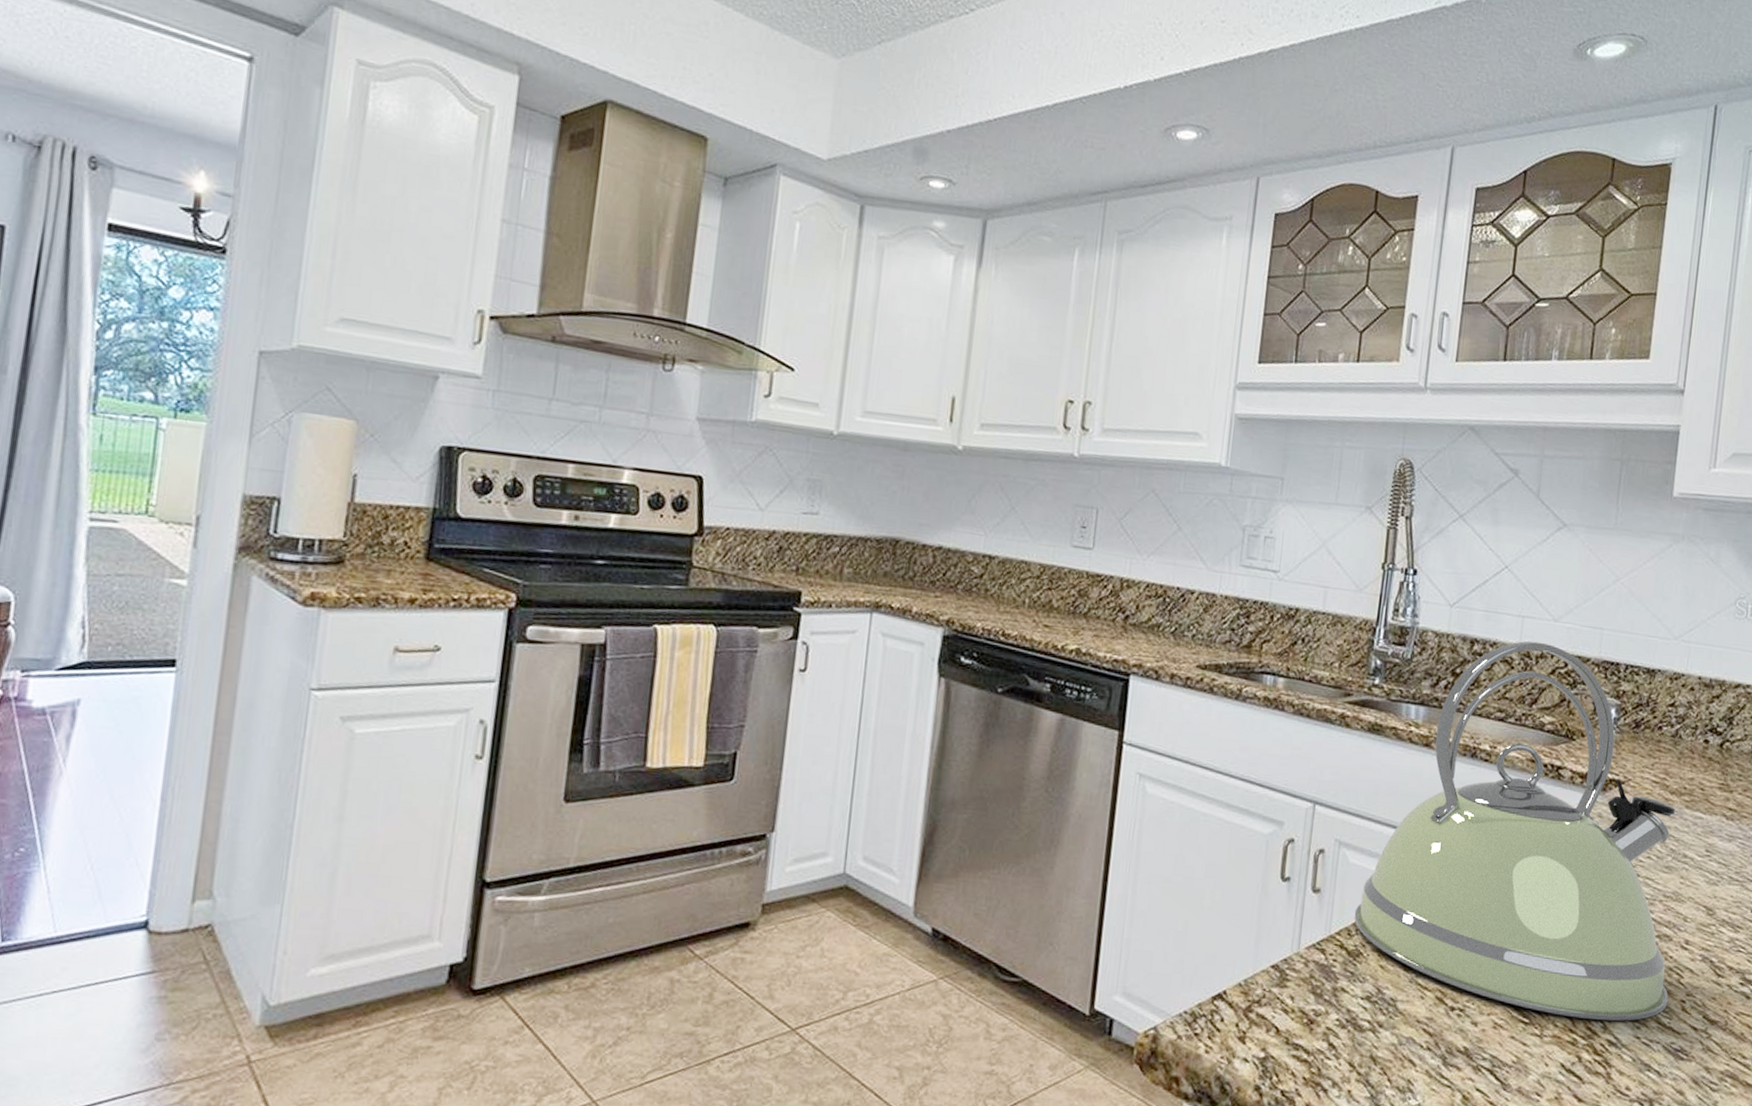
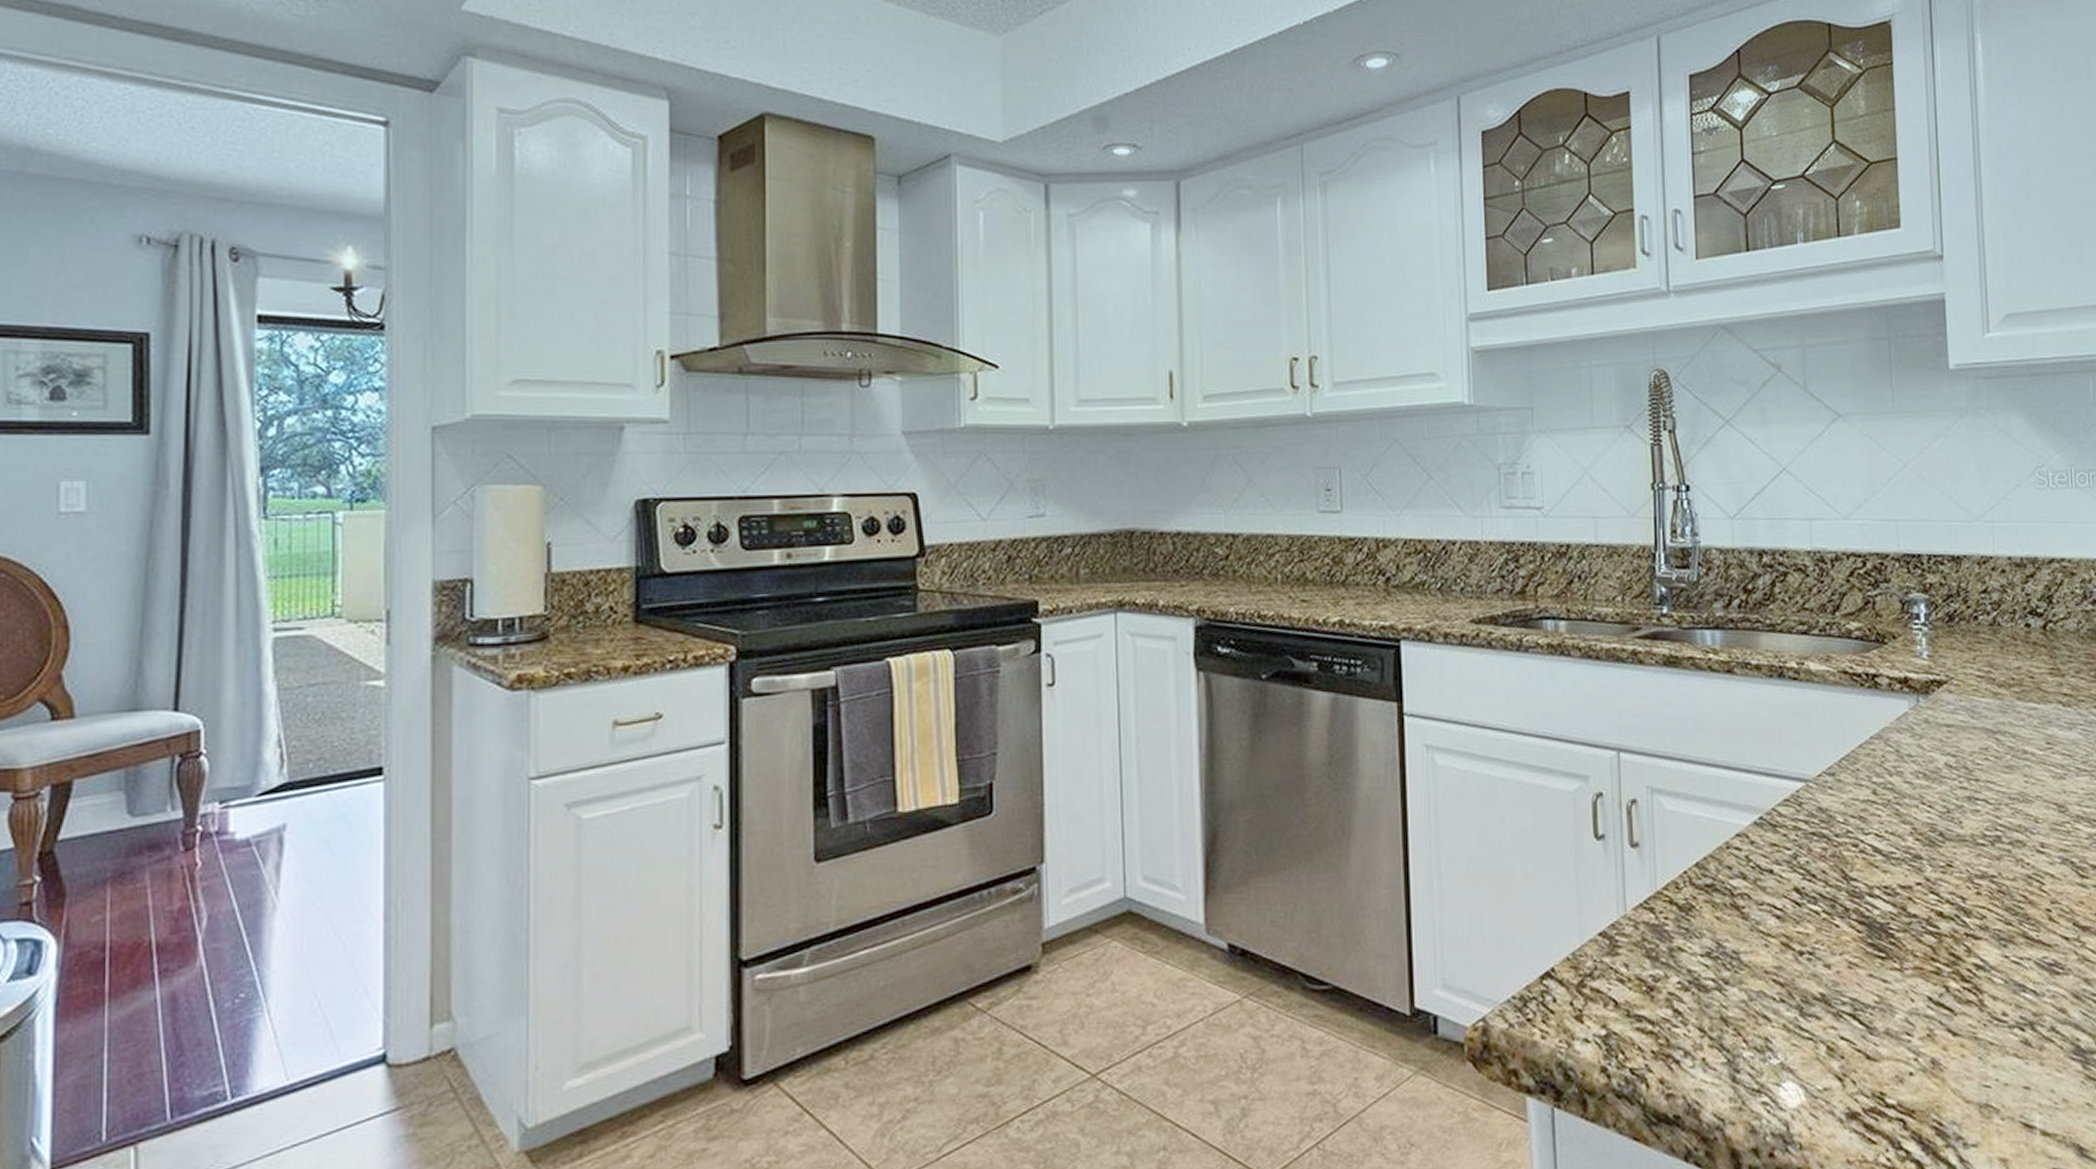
kettle: present [1354,640,1676,1021] -> none [1679,544,2033,945]

